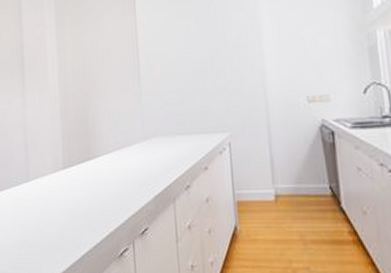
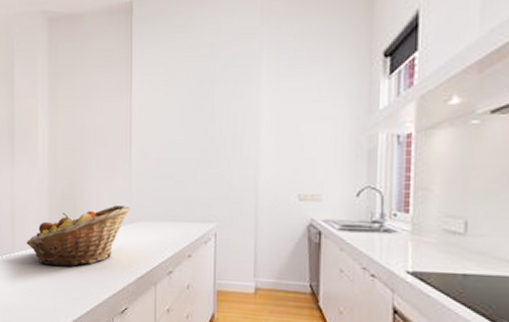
fruit basket: none [41,123,143,192] -> present [26,205,131,267]

